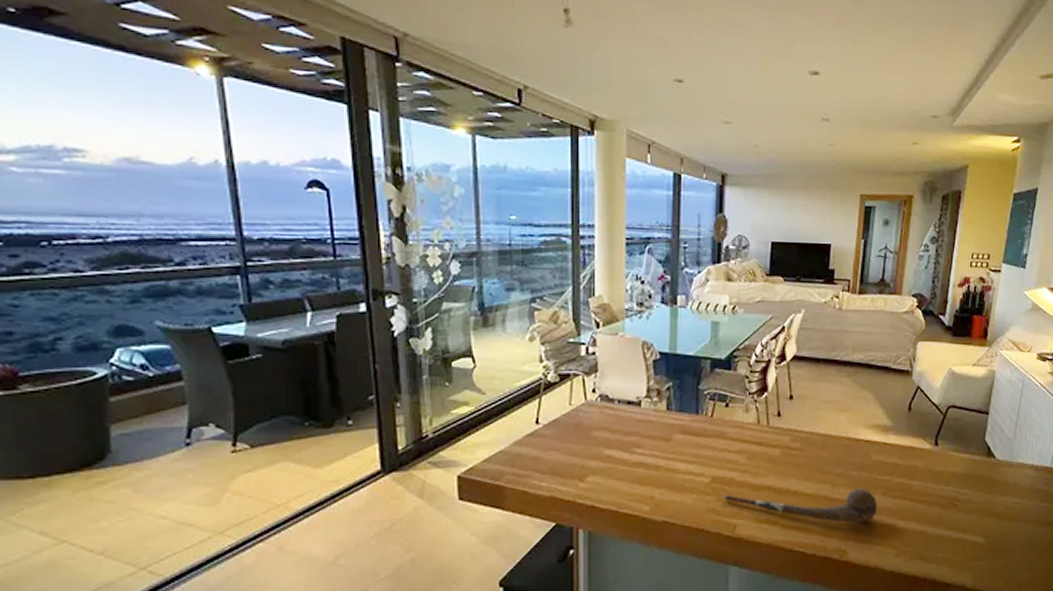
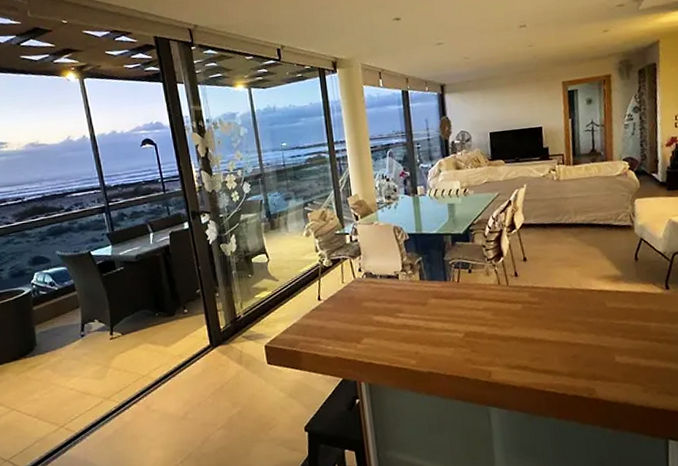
spoon: present [724,488,878,523] -> none [477,332,620,364]

